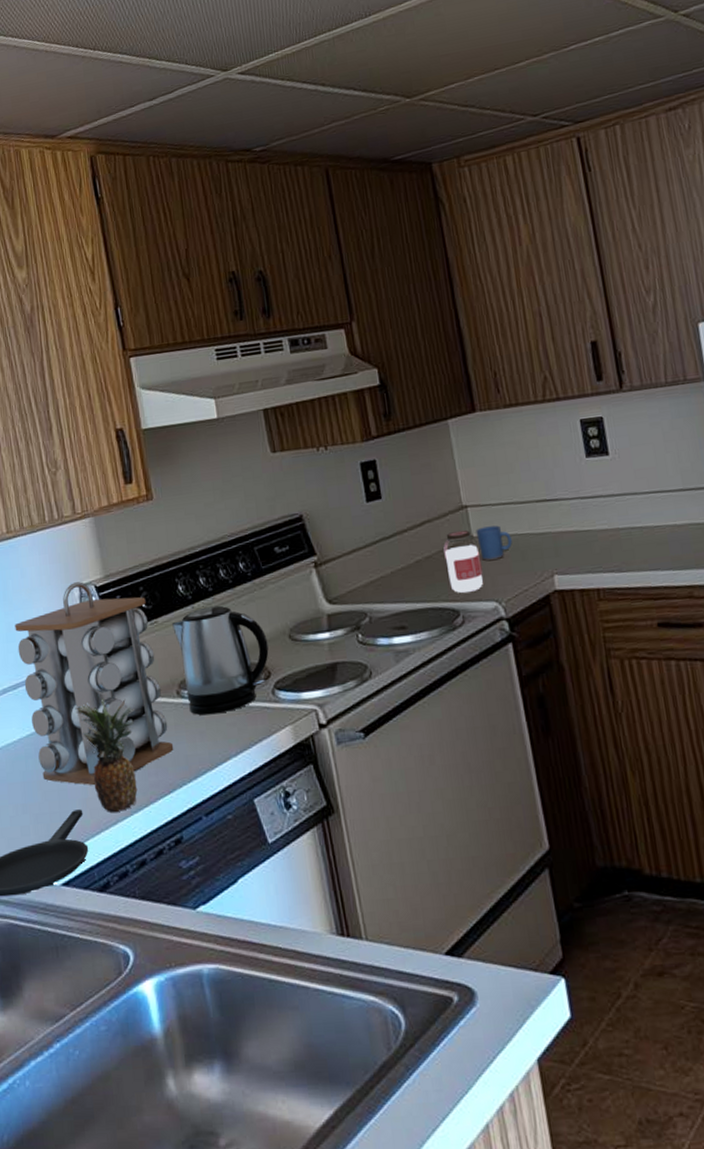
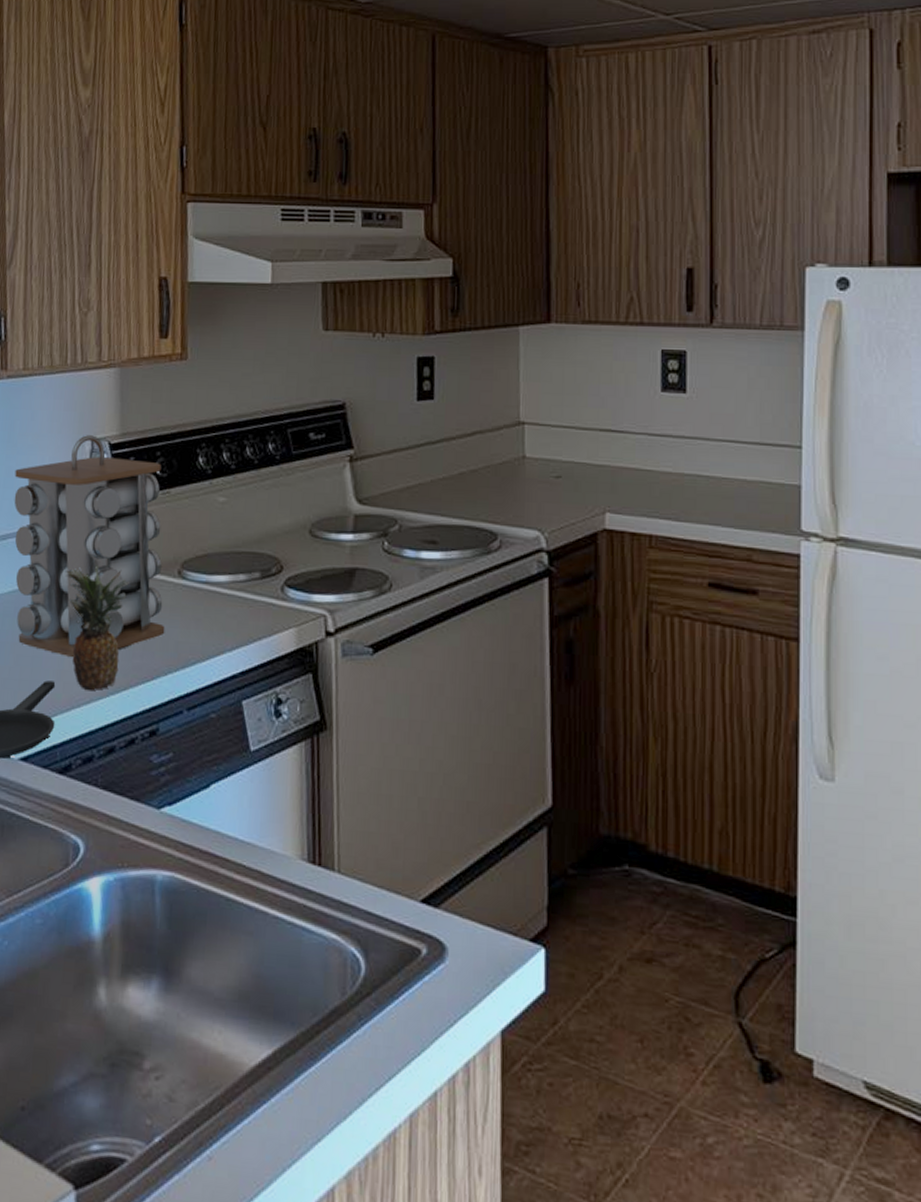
kettle: present [172,605,269,716] -> none [185,485,286,603]
jar: present [443,530,483,593] -> none [491,448,531,516]
mug: present [476,525,512,561] -> none [529,448,567,485]

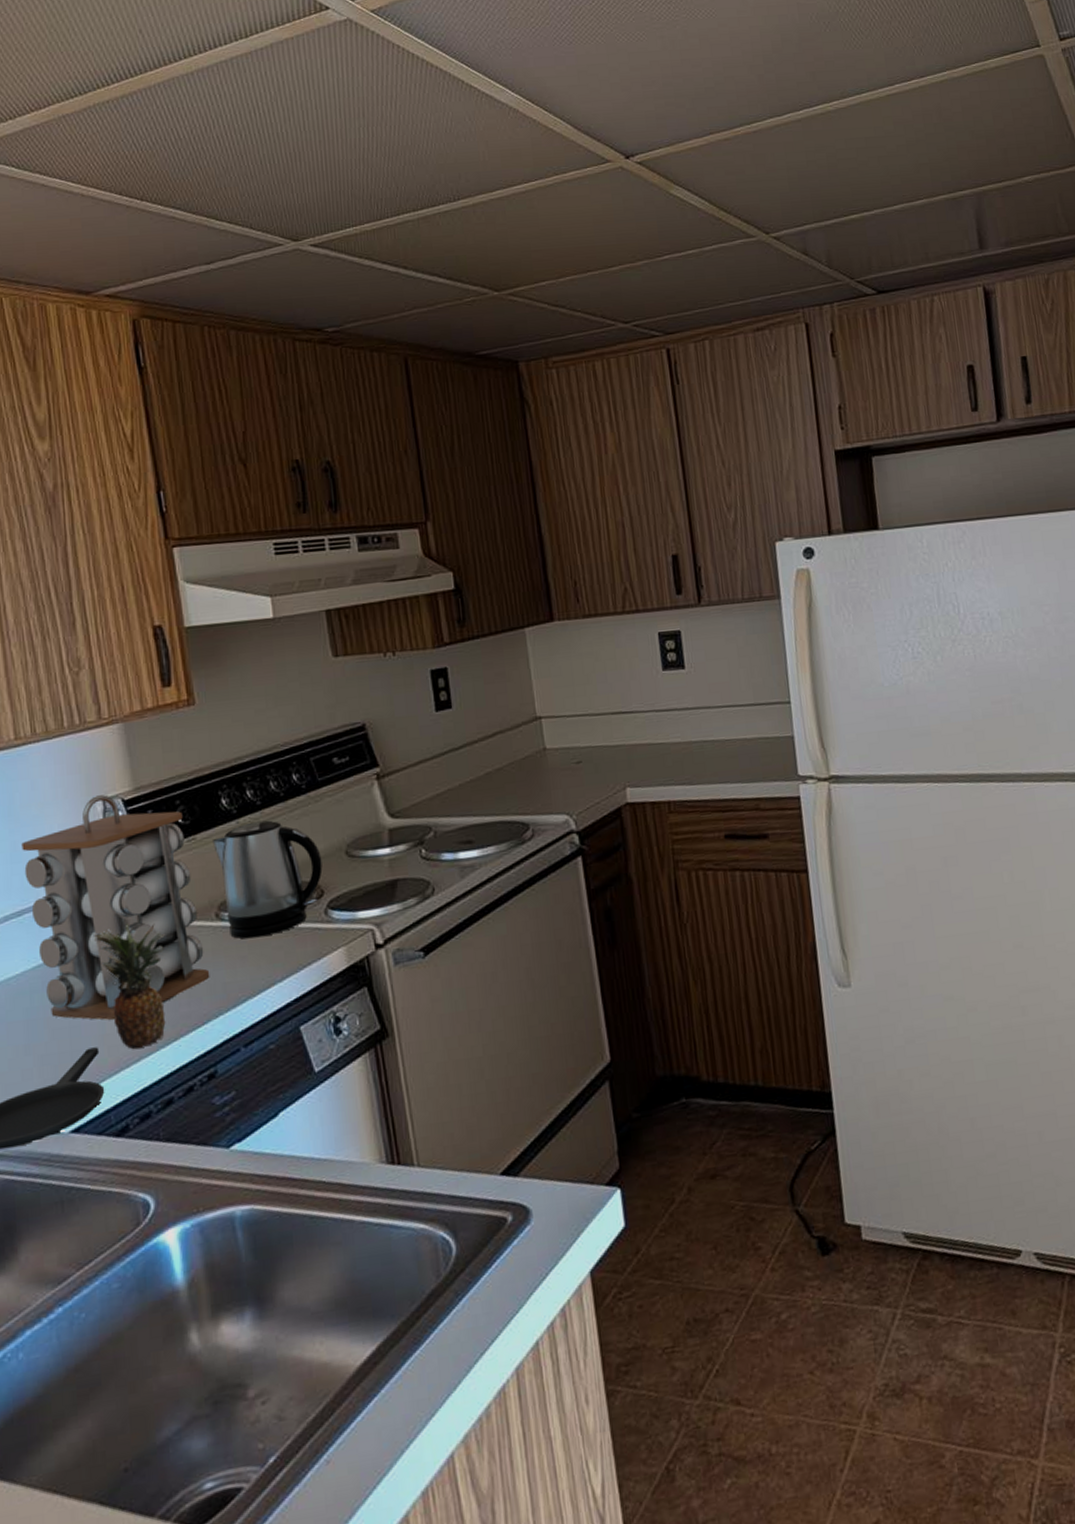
kettle: none [185,485,286,603] -> present [213,820,323,939]

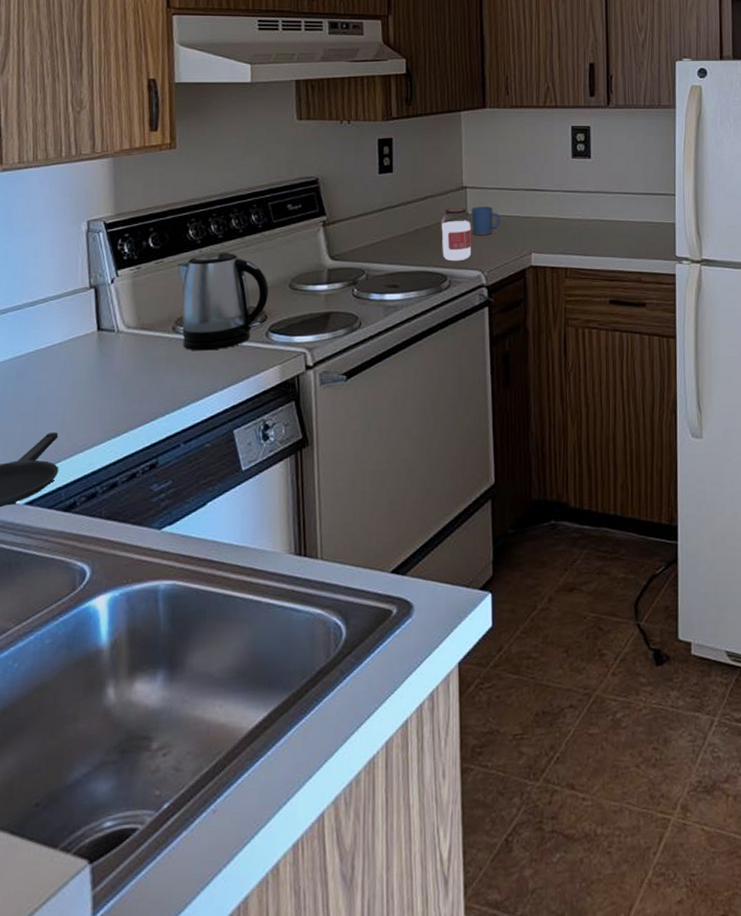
spice rack: present [21,795,210,1021] -> none [12,217,162,411]
fruit: present [91,923,166,1049] -> none [63,329,127,436]
jar: none [515,742,555,806] -> present [441,208,472,261]
mug: none [549,737,586,773] -> present [471,206,501,235]

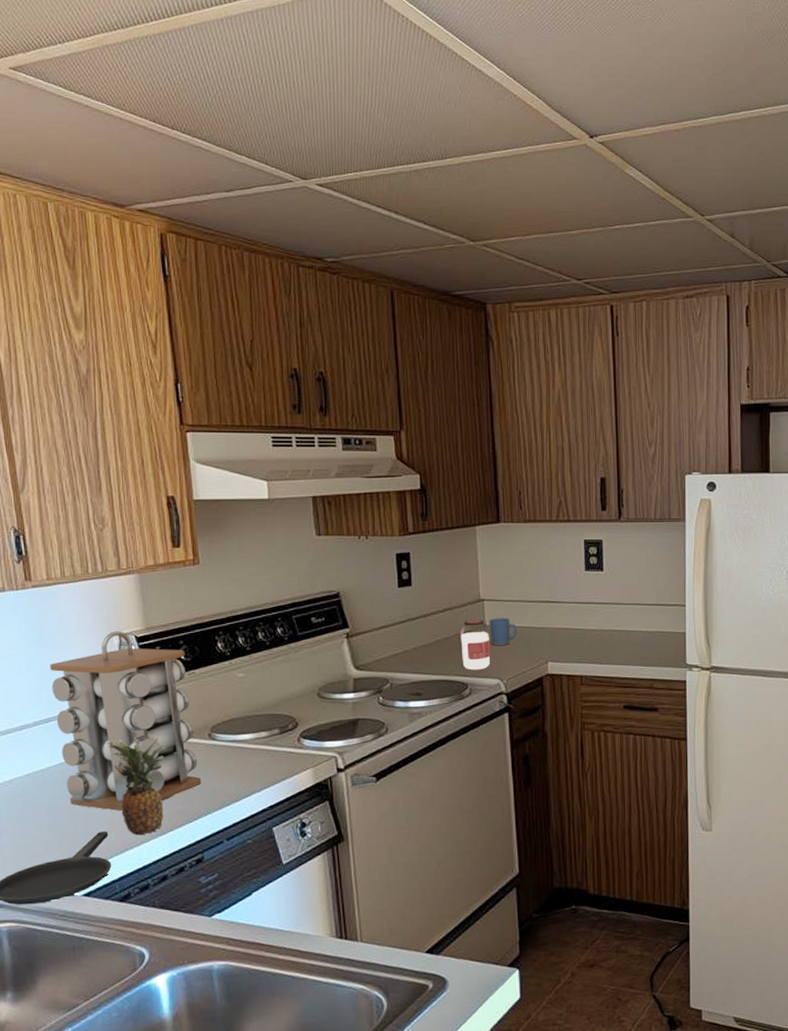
spice rack: none [12,217,162,411] -> present [50,631,202,812]
fruit: none [63,329,127,436] -> present [105,736,166,835]
kettle: present [177,252,269,351] -> none [209,663,298,756]

